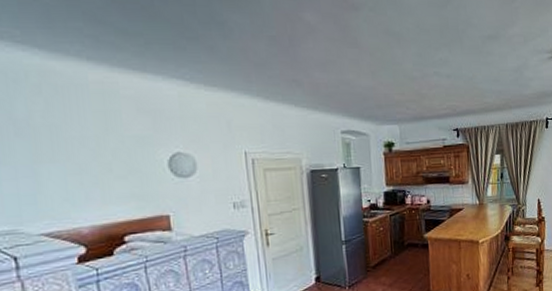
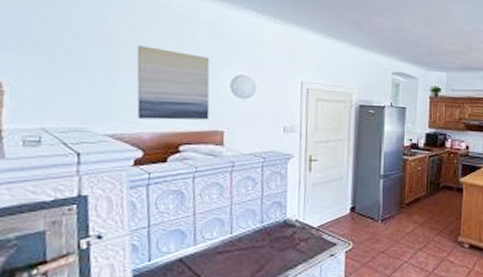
wall art: none [57,132,151,213] -> present [136,45,210,120]

